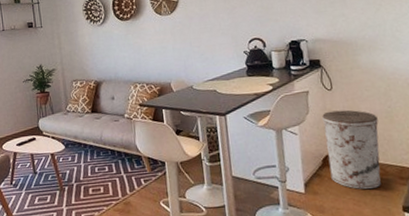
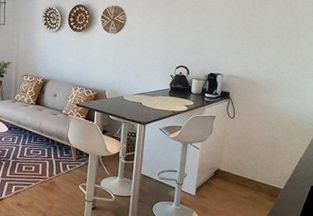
trash can: present [322,110,381,190] -> none [218,135,264,201]

